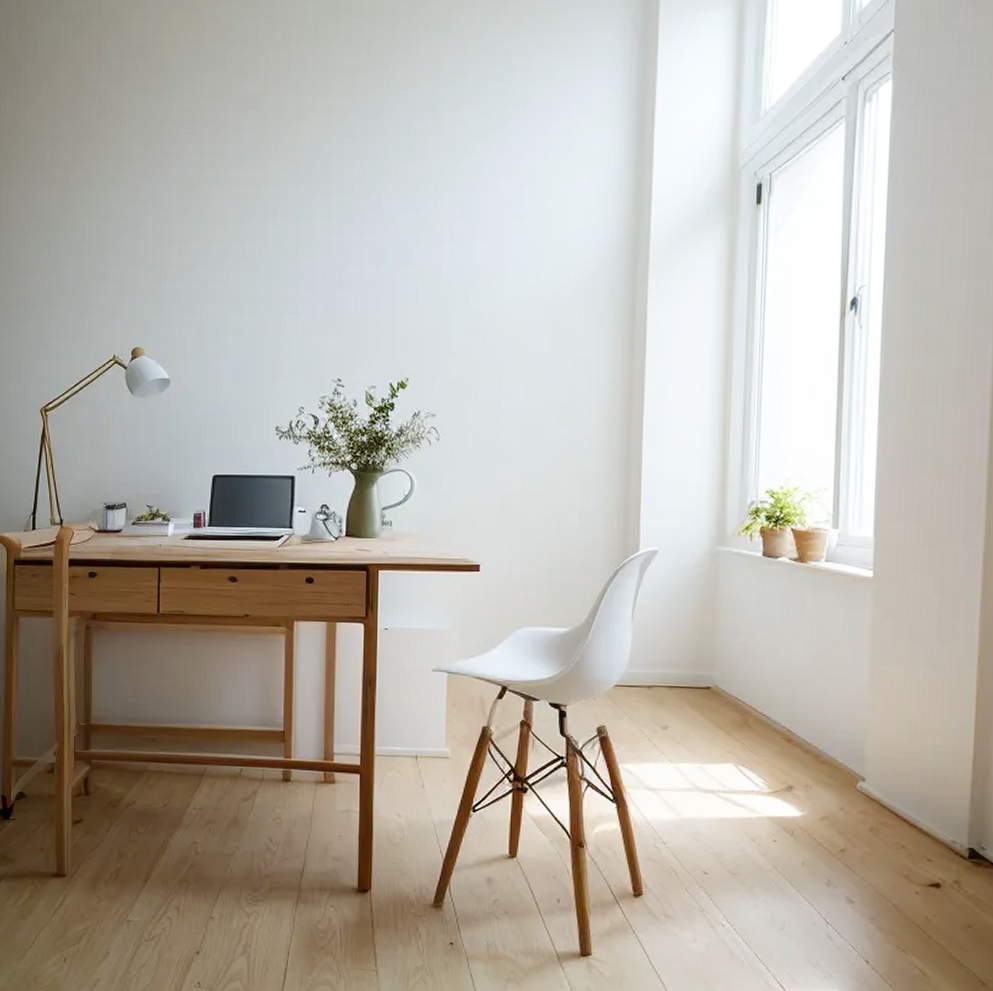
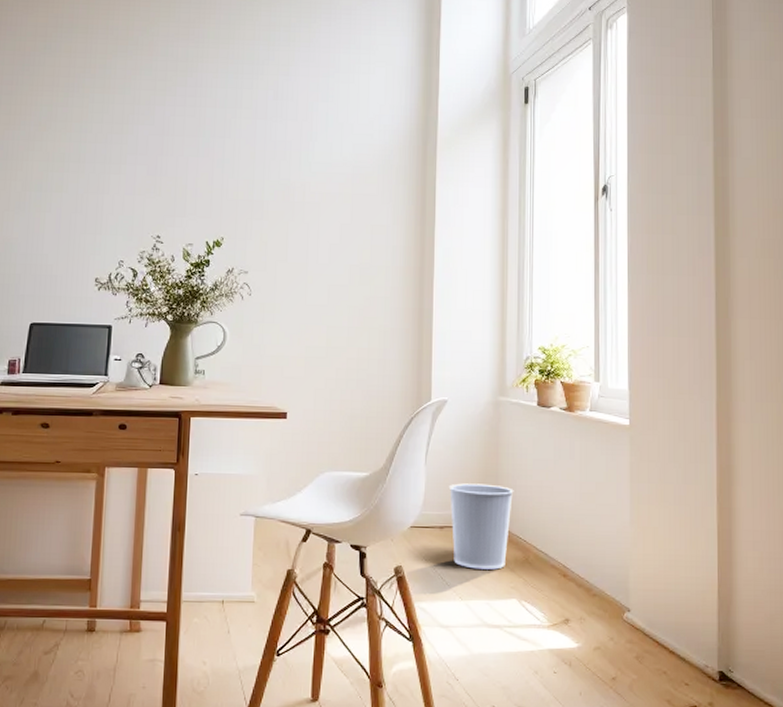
wastebasket: none [658,640,733,732] -> present [448,483,514,570]

